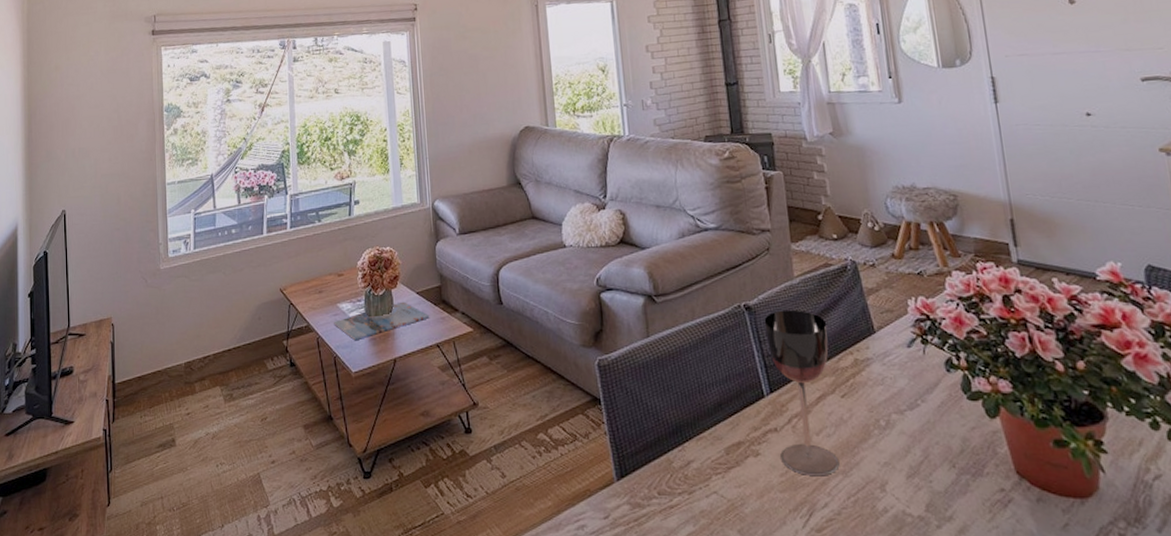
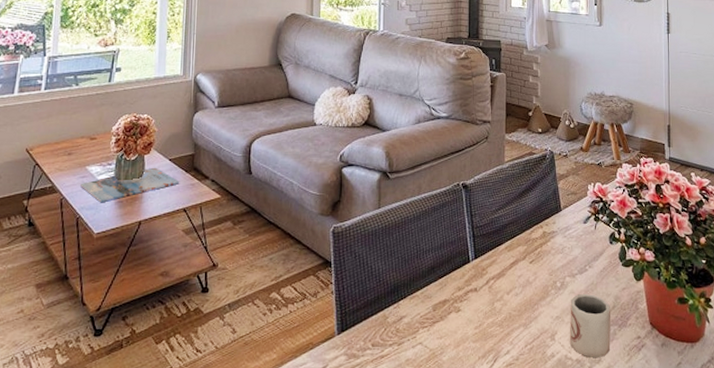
wineglass: present [764,309,840,477] -> none [477,189,526,329]
cup: none [900,435,964,515] -> present [570,294,611,358]

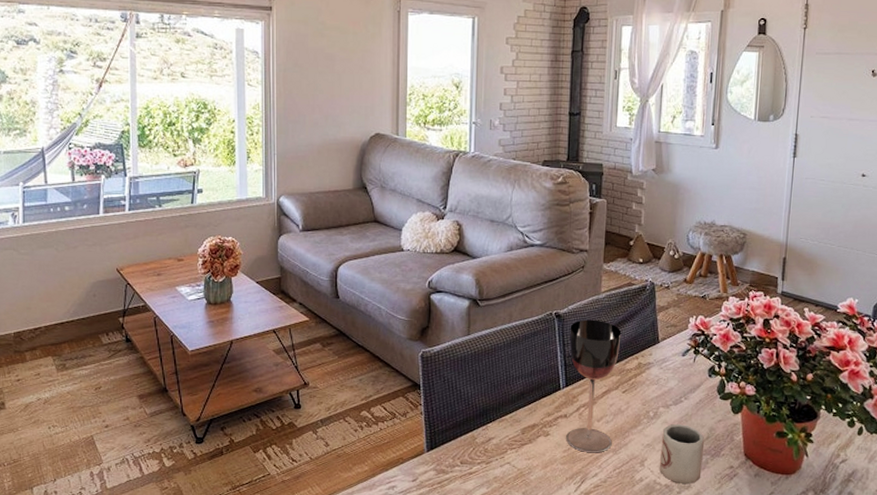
magazine: present [80,167,180,203] -> none [172,289,268,322]
wineglass: none [477,189,526,329] -> present [566,319,622,453]

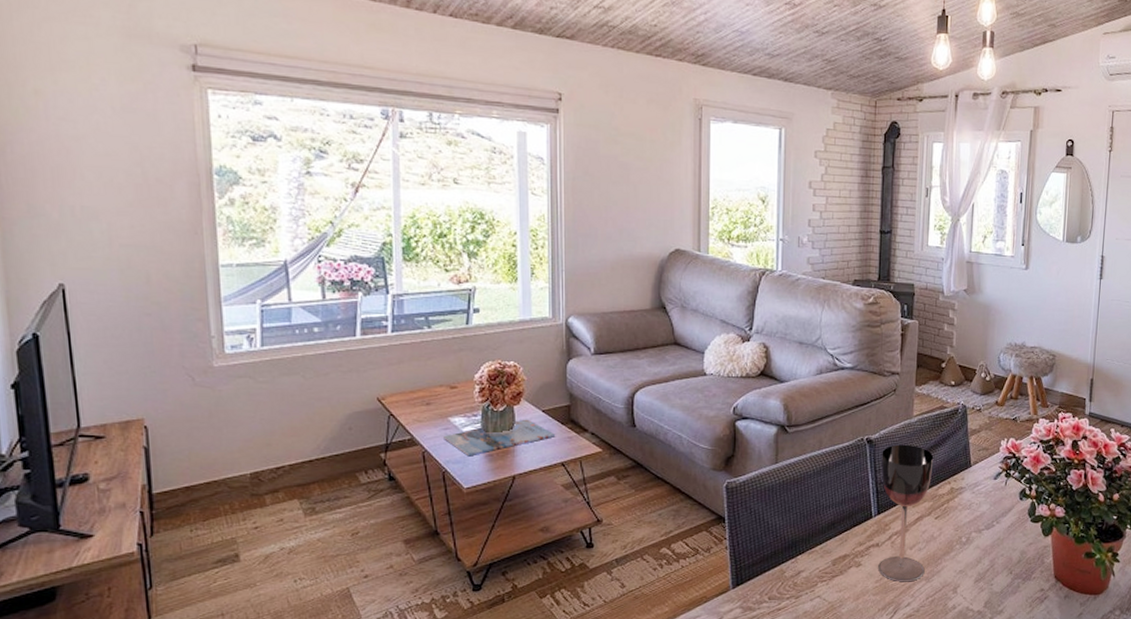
magazine: none [172,289,268,322] -> present [444,419,556,457]
cup: present [660,424,705,485] -> none [972,549,1016,610]

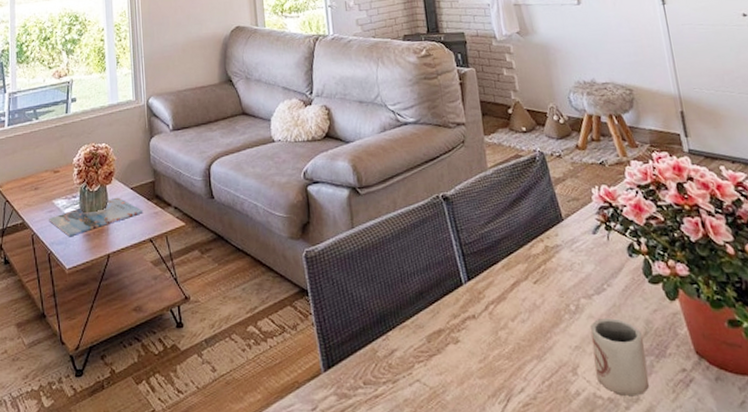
wineglass: present [878,444,934,582] -> none [461,199,534,362]
cup: none [972,549,1016,610] -> present [589,318,649,397]

